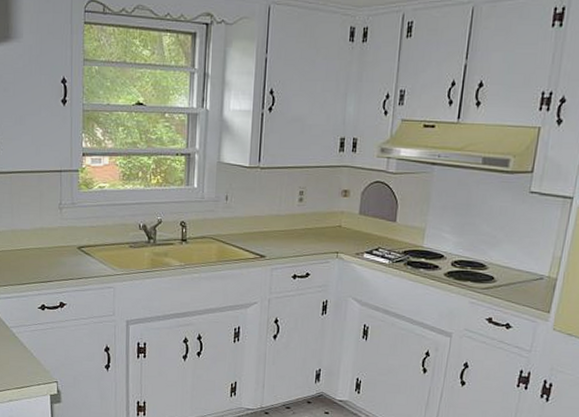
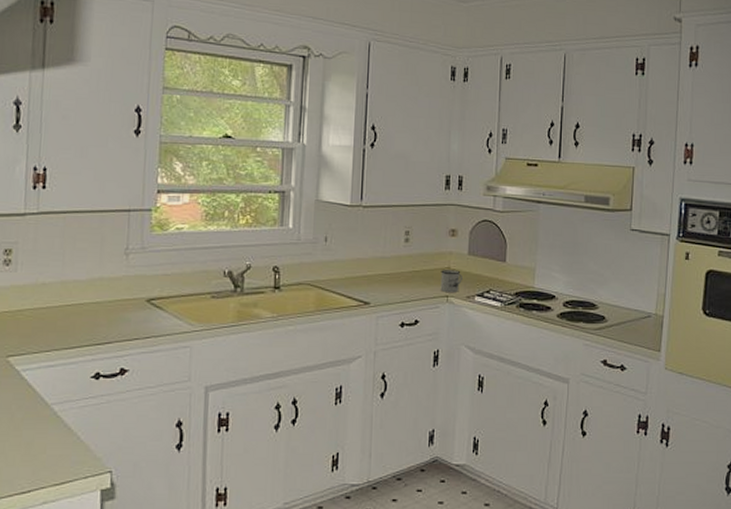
mug: none [331,228,353,249] -> present [440,270,462,292]

